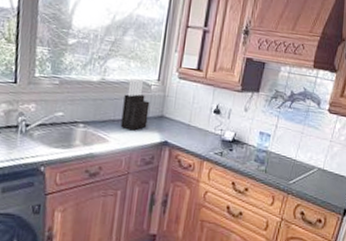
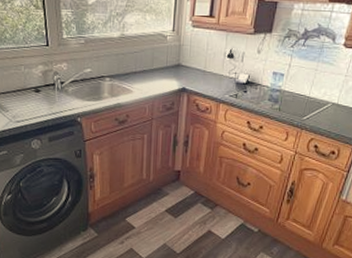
knife block: present [120,78,150,131] -> none [142,30,167,81]

